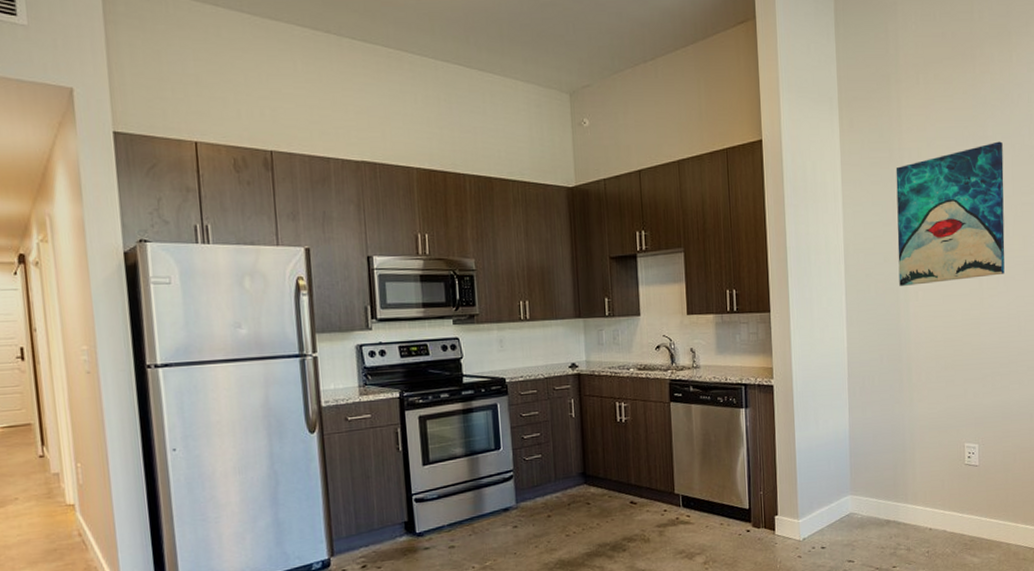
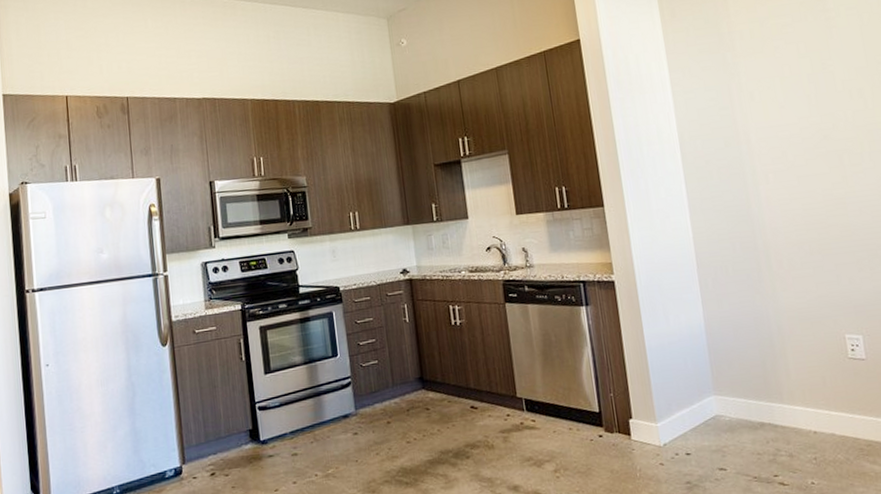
wall art: present [895,141,1005,286] -> none [727,12,869,170]

